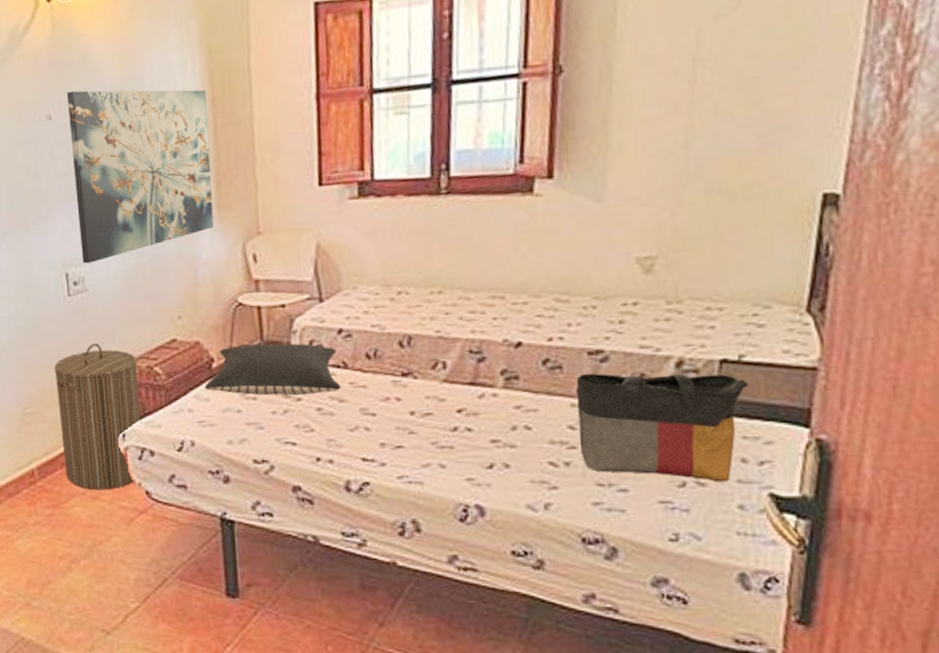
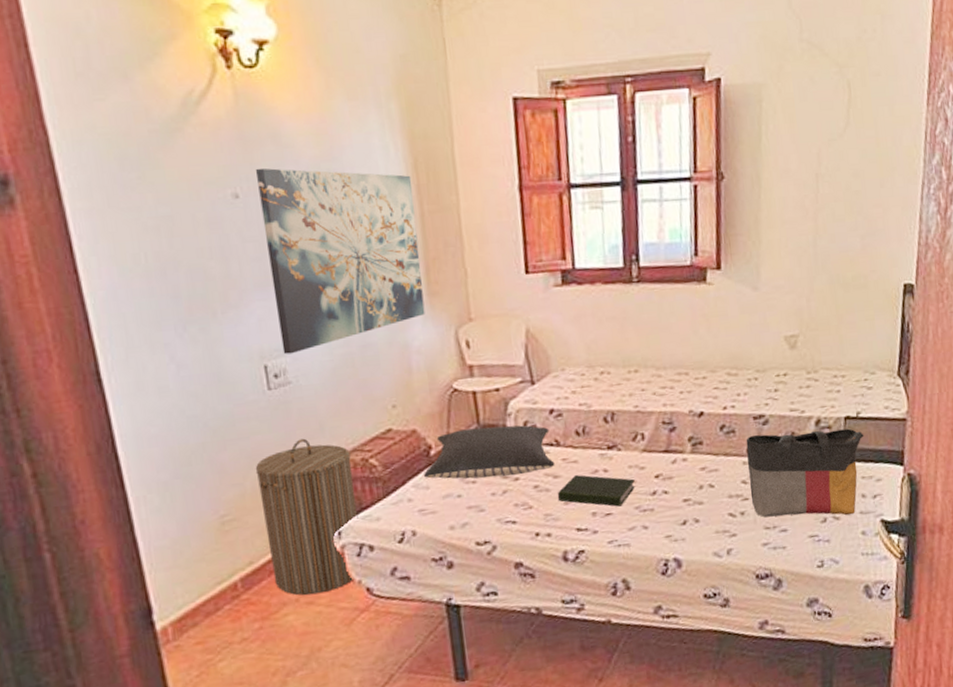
book: none [342,400,432,440] -> present [557,474,635,507]

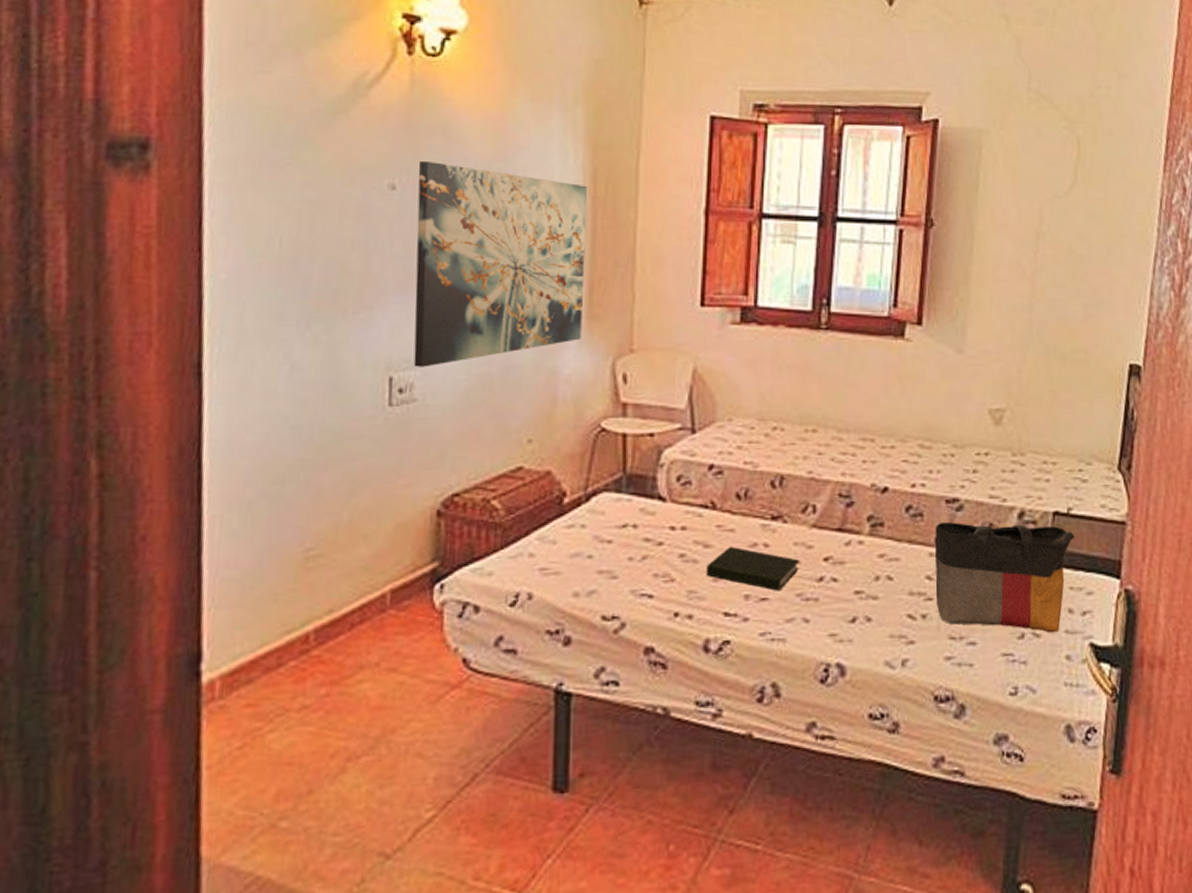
laundry hamper: present [255,438,358,595] -> none [354,467,470,660]
pillow: present [424,425,555,479] -> none [552,477,707,539]

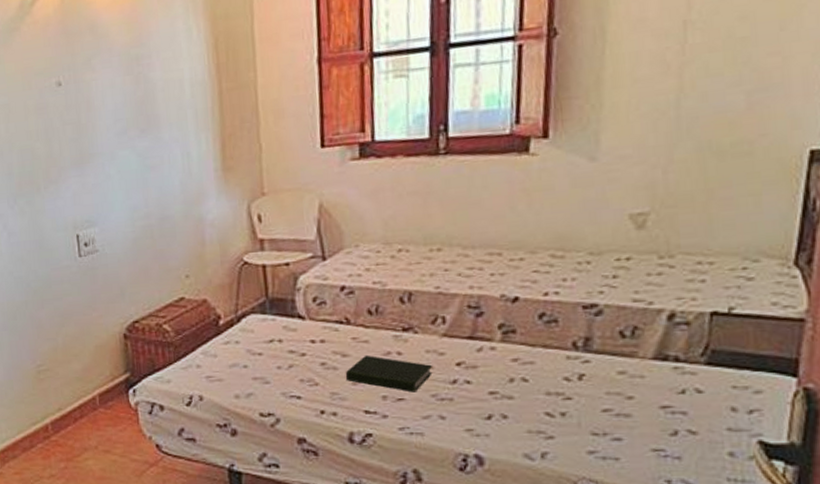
wall art: present [413,160,588,367] -> none [75,55,220,225]
tote bag: present [935,521,1075,633] -> none [571,326,739,431]

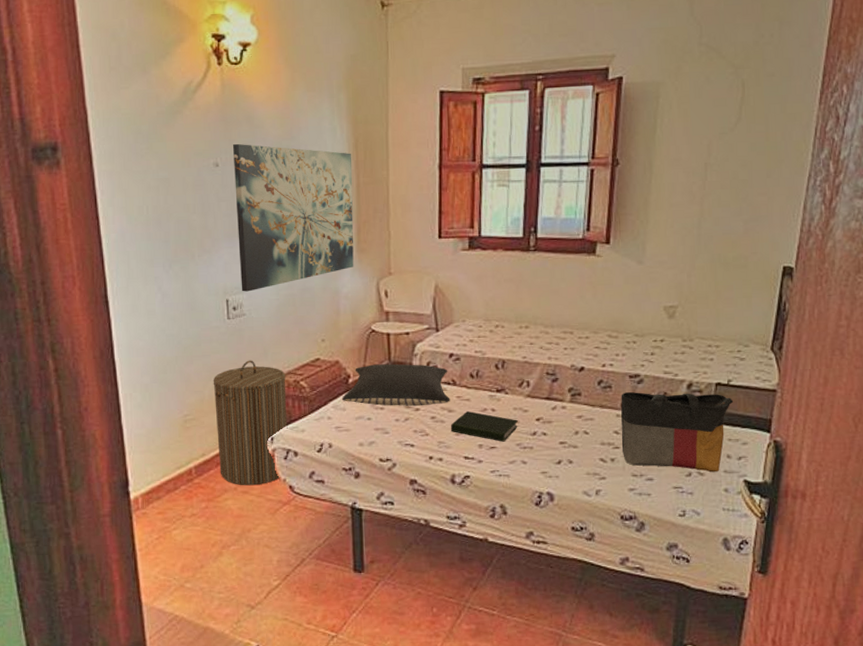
laundry hamper: none [66,302,151,444] -> present [213,360,288,486]
wall art: none [75,55,220,225] -> present [232,143,354,292]
pillow: none [212,300,344,351] -> present [342,364,450,407]
tote bag: none [571,326,739,431] -> present [621,391,734,473]

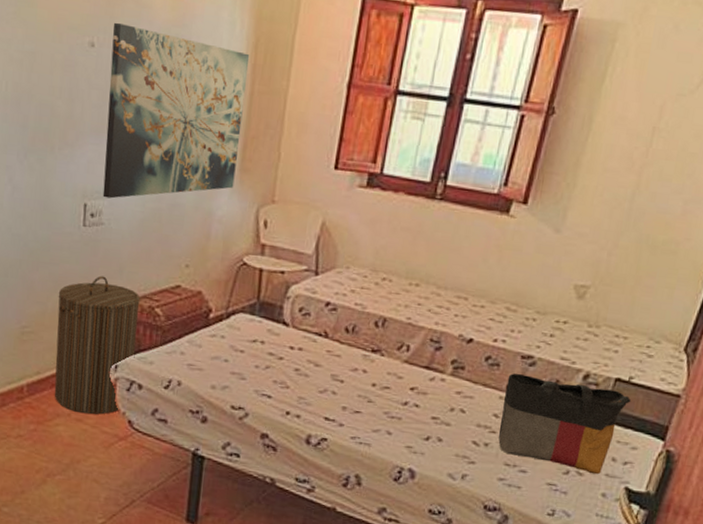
pillow: present [342,364,450,407] -> none [199,301,322,356]
book: present [450,410,518,442] -> none [314,367,390,408]

